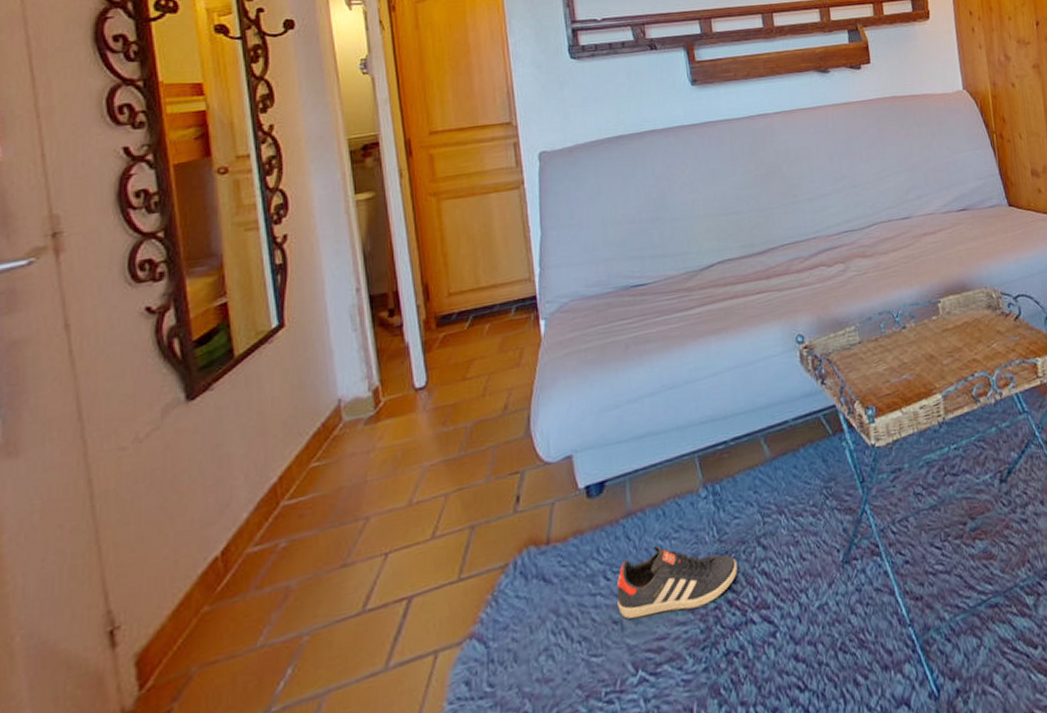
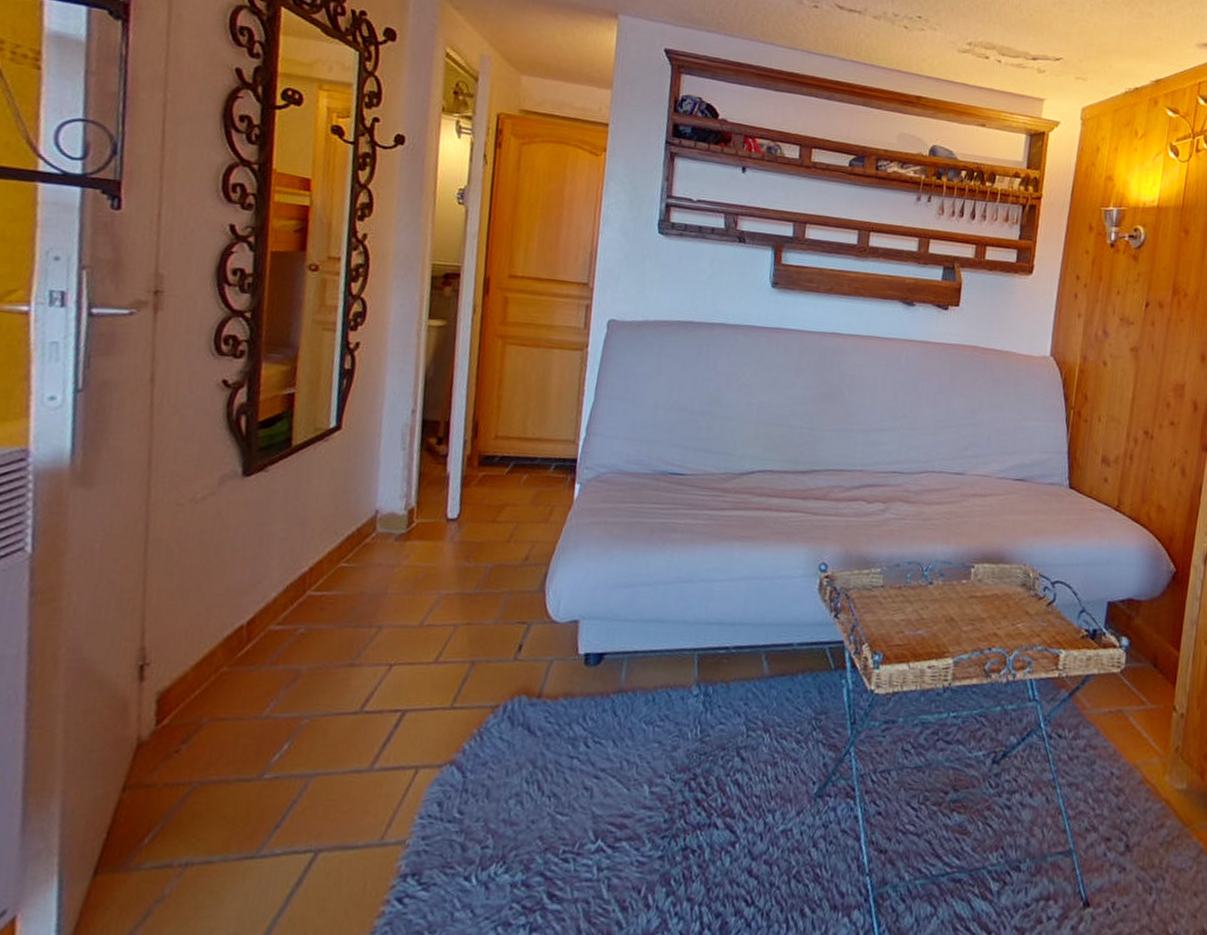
sneaker: present [616,545,738,619] -> none [591,728,713,798]

